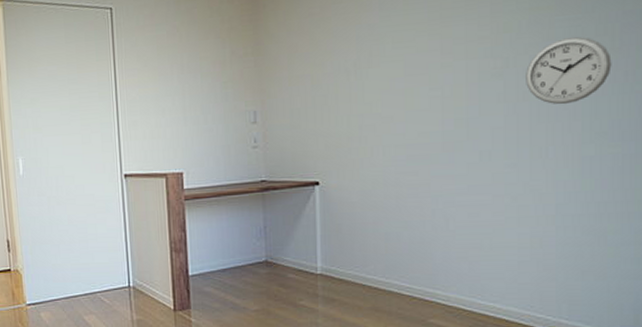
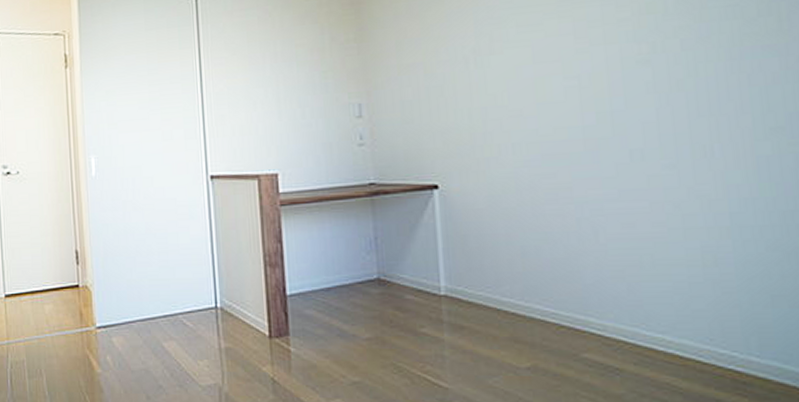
wall clock: present [526,37,612,105] -> none [677,17,782,96]

